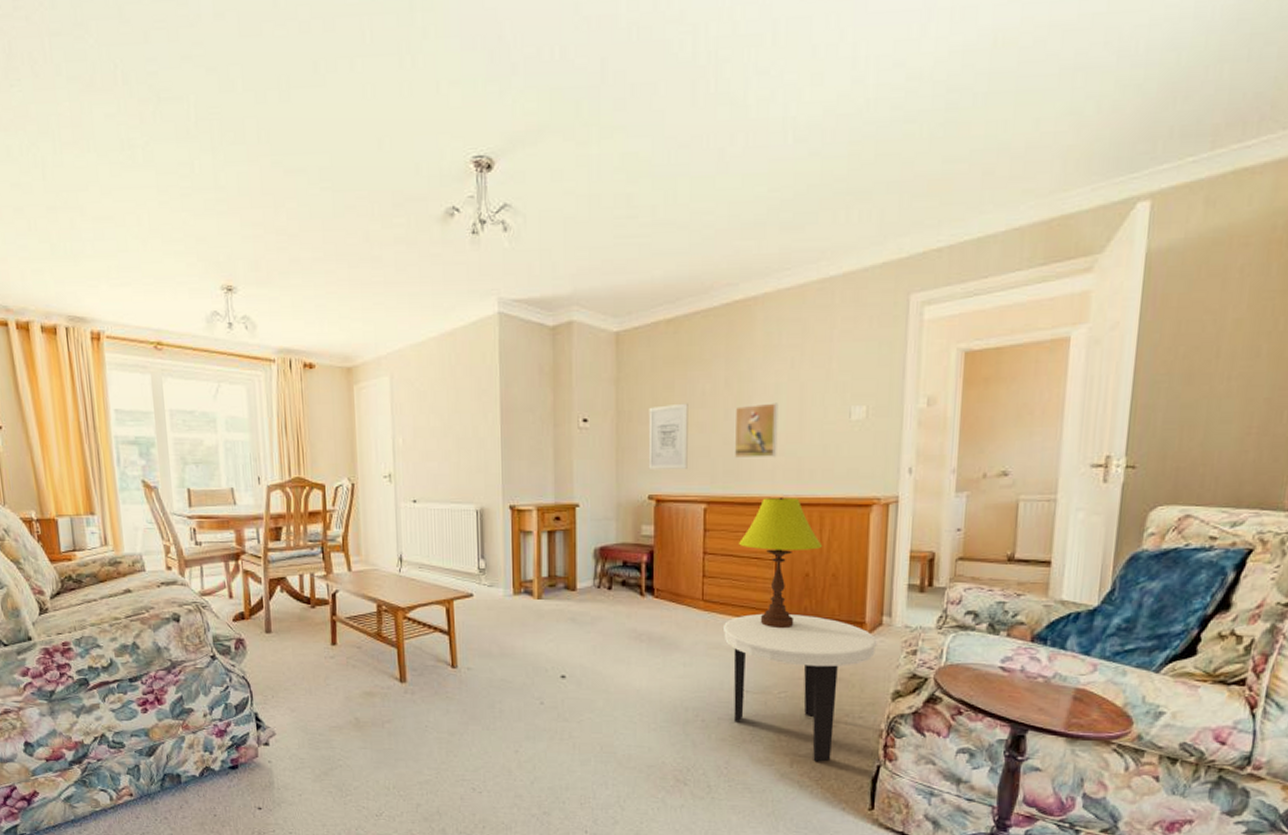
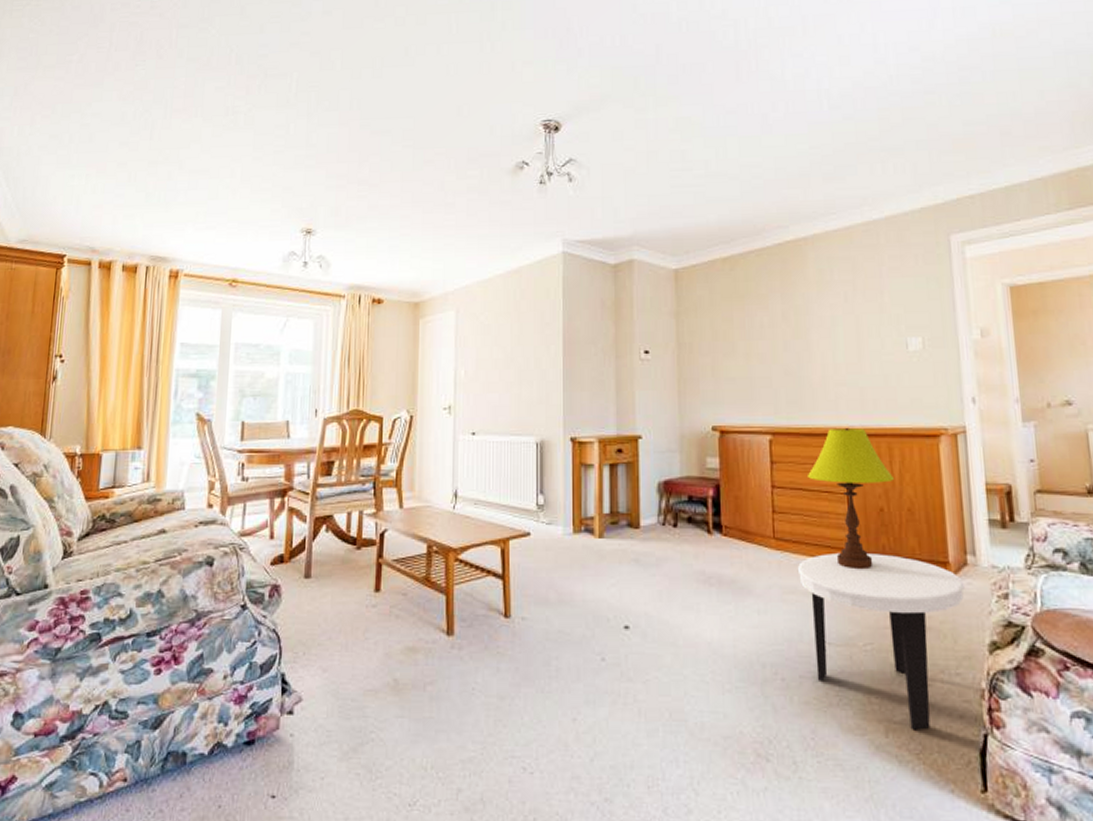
wall art: present [648,403,688,471] -> none [709,335,750,401]
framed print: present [734,403,779,459] -> none [793,334,839,389]

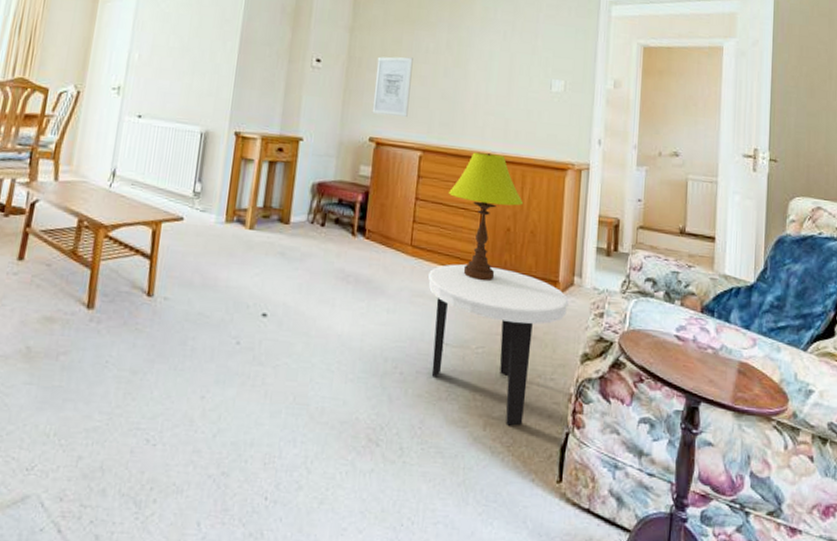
wall art: none [709,335,750,401] -> present [372,56,413,117]

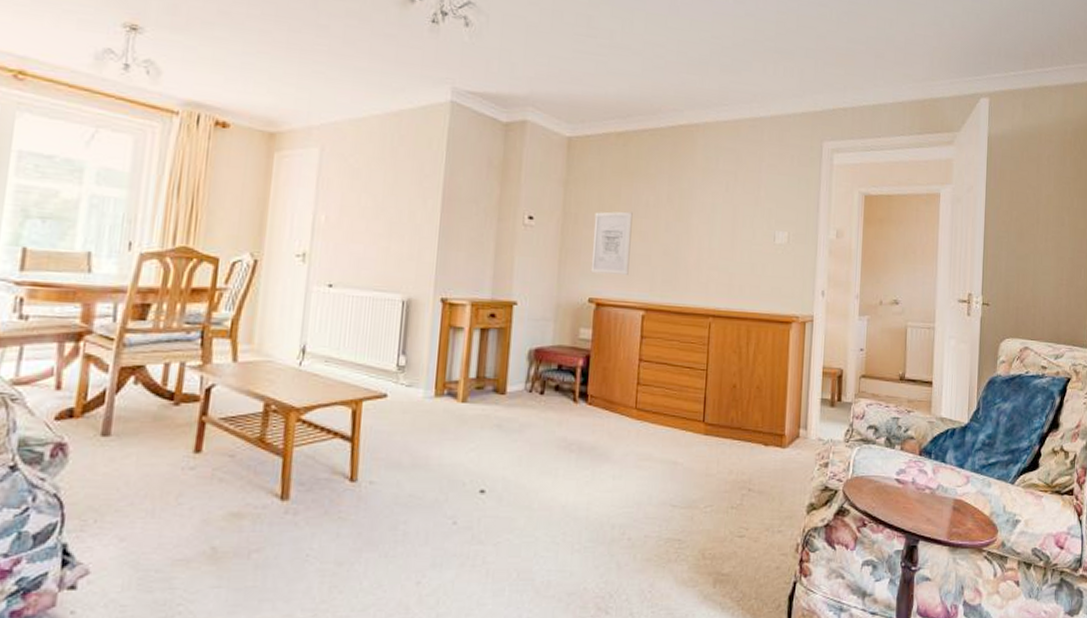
side table: present [427,263,569,426] -> none [653,423,795,581]
table lamp: present [449,152,524,282] -> none [673,309,749,440]

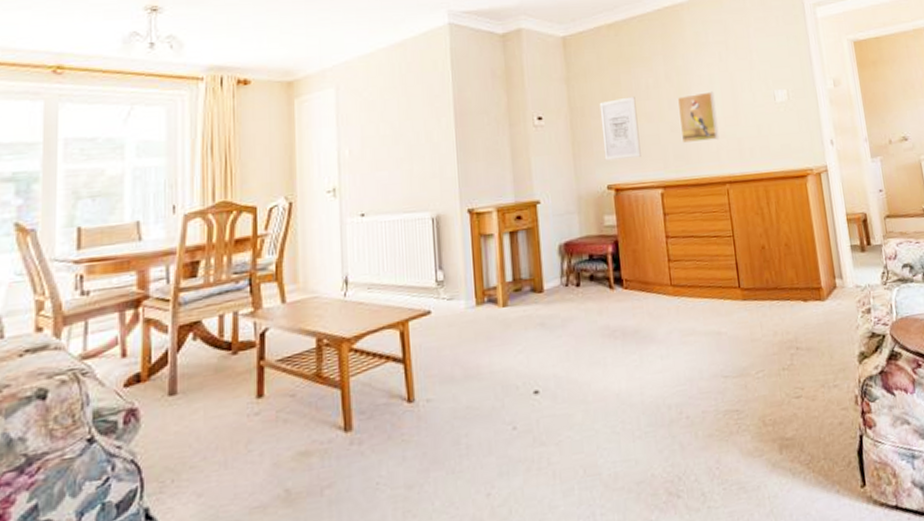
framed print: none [672,220,714,271] -> present [677,91,719,144]

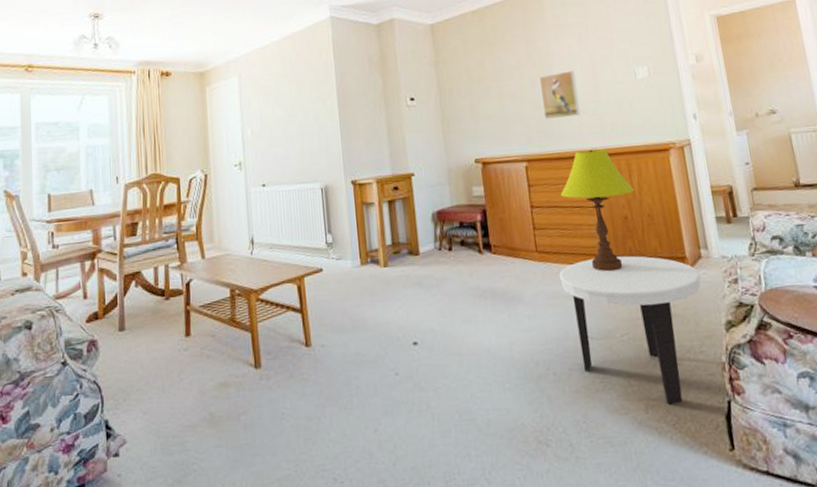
wall art: present [599,96,641,162] -> none [466,77,506,138]
side table: none [693,287,836,443] -> present [558,255,701,405]
table lamp: none [697,175,773,306] -> present [561,149,635,272]

